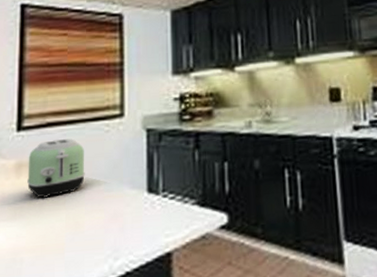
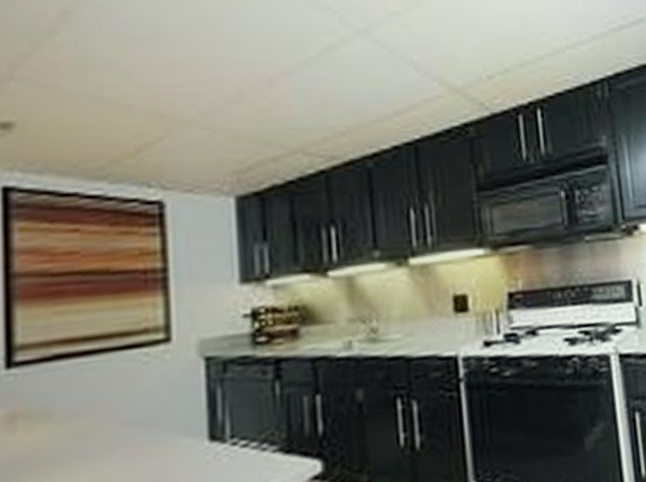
toaster: present [27,139,85,198] -> none [25,375,116,459]

